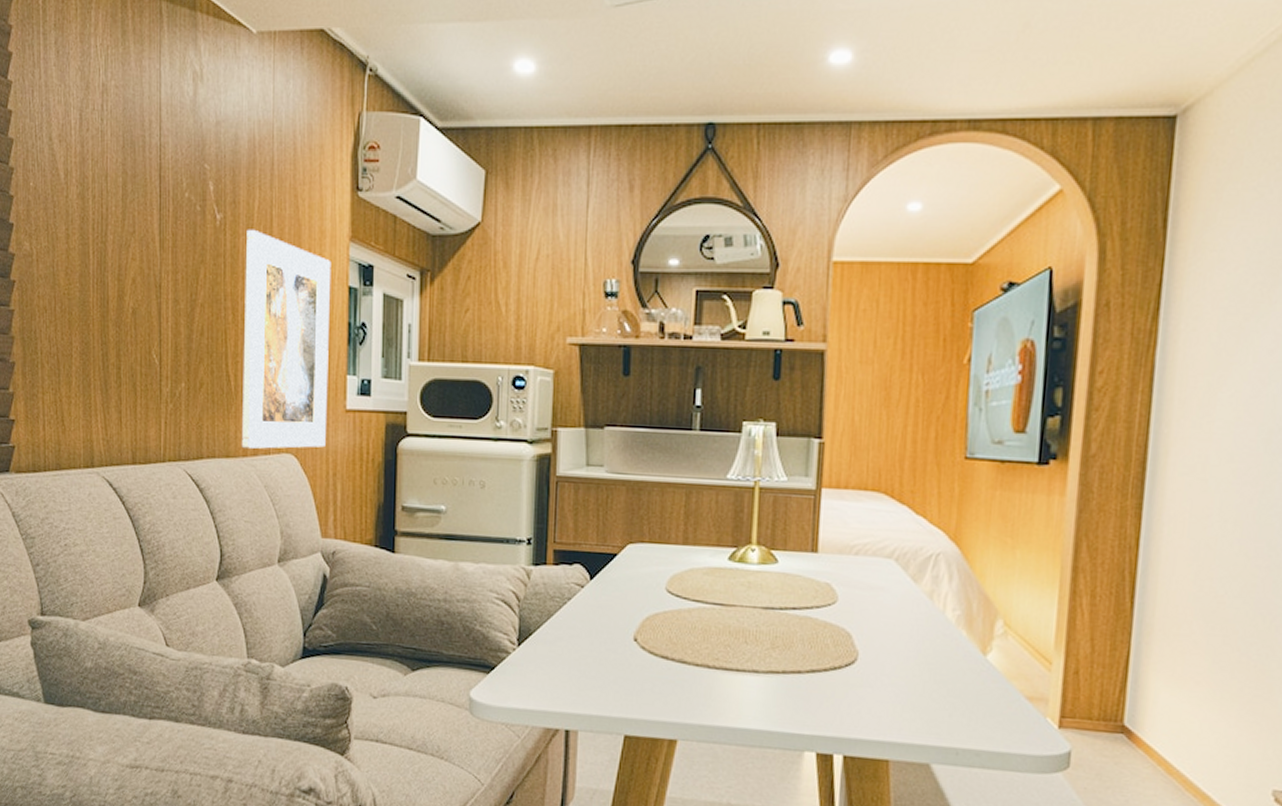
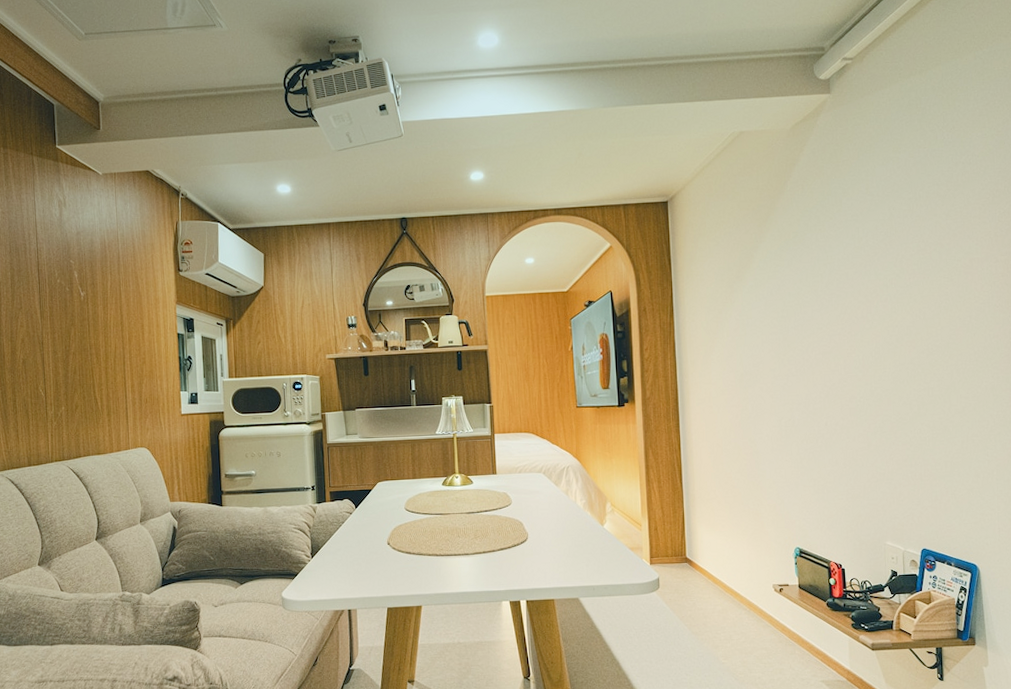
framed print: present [241,229,332,450] -> none [103,300,169,448]

